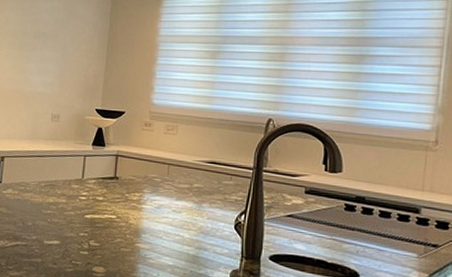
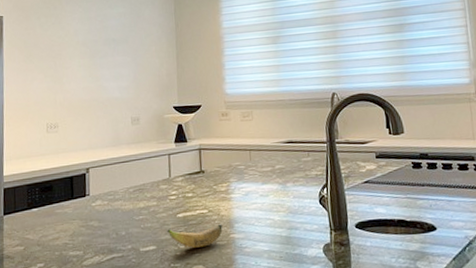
banana: none [73,228,129,251] -> present [167,224,223,248]

